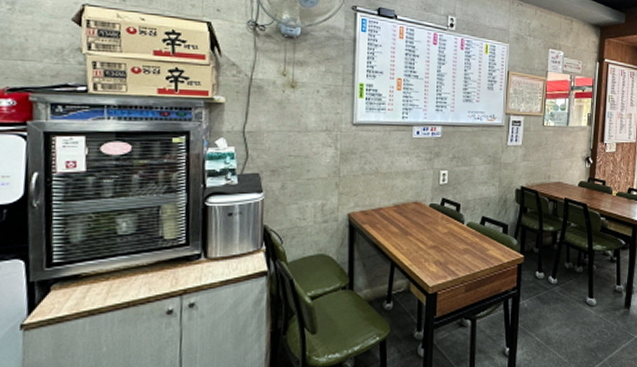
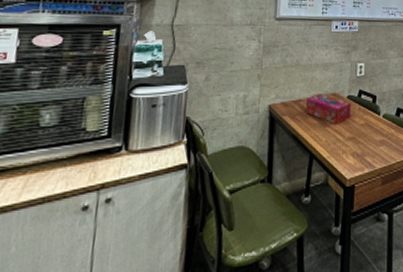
tissue box: none [387,202,434,233] -> present [306,94,351,124]

